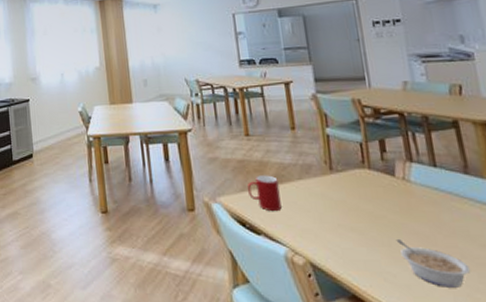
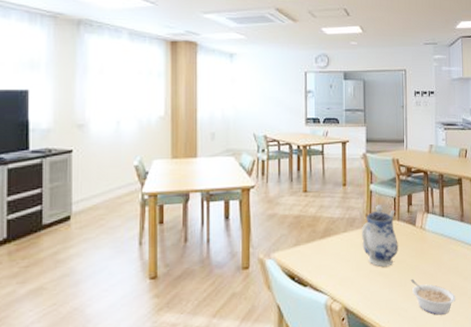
cup: present [247,175,282,212] -> none [299,229,327,264]
teapot: none [320,151,374,222] -> present [361,205,398,267]

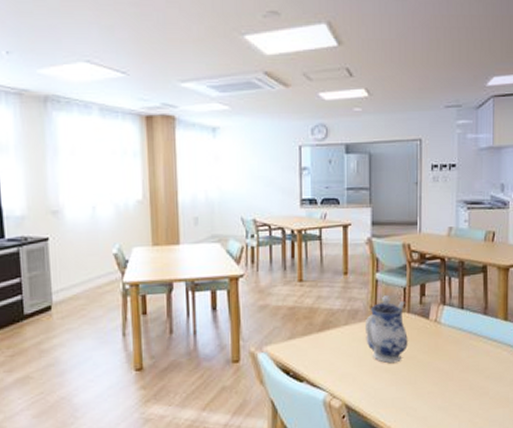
legume: present [410,279,456,315] -> none [421,377,475,416]

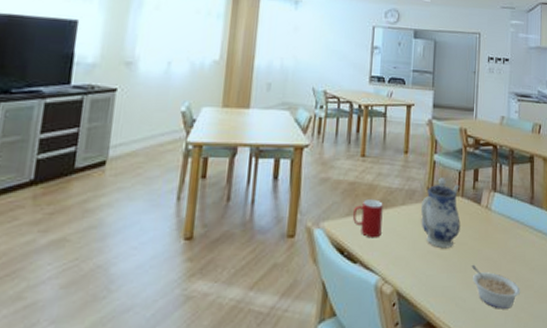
cup: none [294,321,326,359] -> present [352,199,383,239]
legume: none [421,377,475,416] -> present [471,265,521,309]

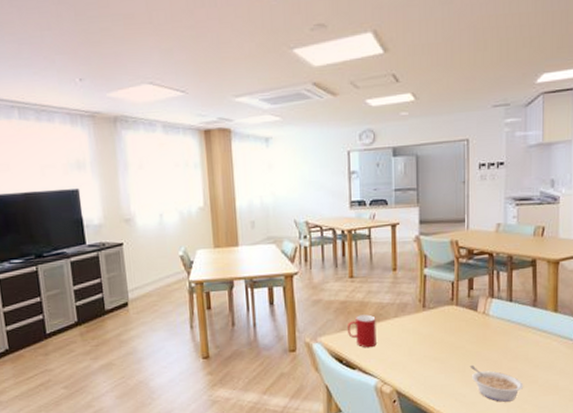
teapot: present [420,178,460,249] -> none [413,290,456,353]

